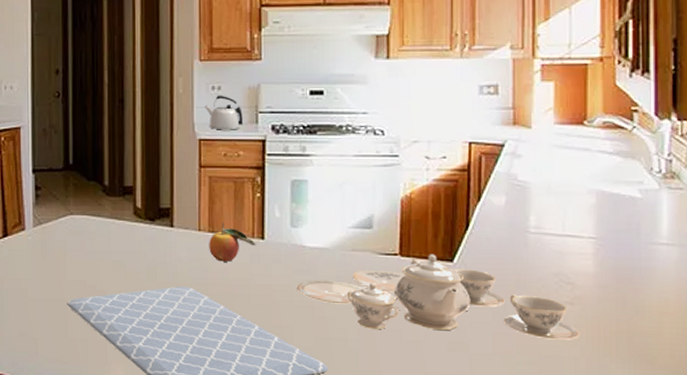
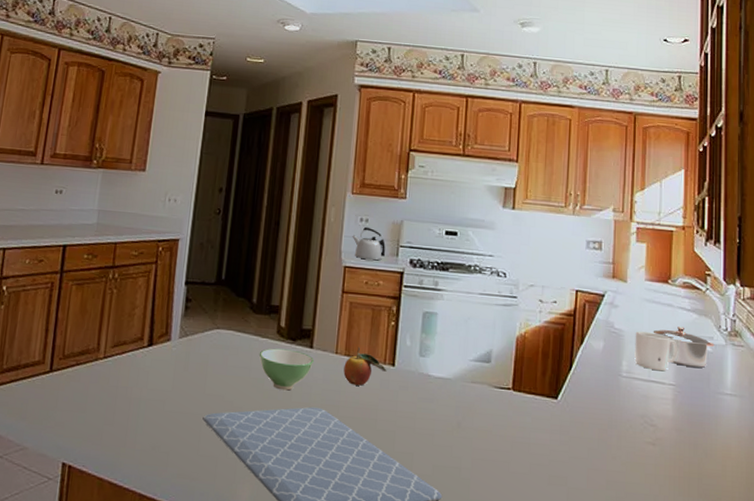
bowl: none [117,230,177,272] -> present [259,348,315,391]
tea set: present [297,254,580,340] -> none [420,390,659,479]
mug: none [544,182,599,224] -> present [634,331,678,371]
cooking pot: none [566,173,645,216] -> present [653,326,715,368]

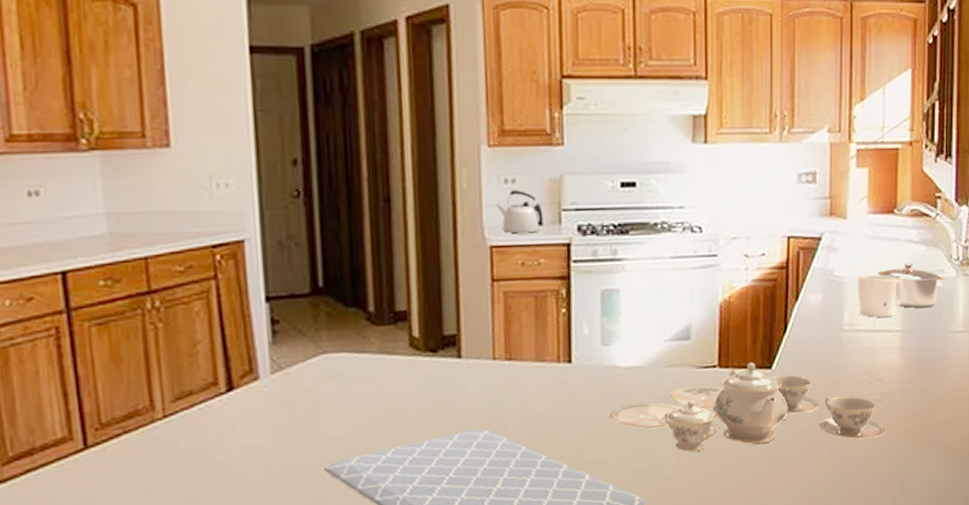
bowl: present [259,348,315,391] -> none [388,364,466,417]
fruit: present [343,347,387,386] -> none [506,346,562,395]
tea set: none [420,390,659,479] -> present [609,362,887,452]

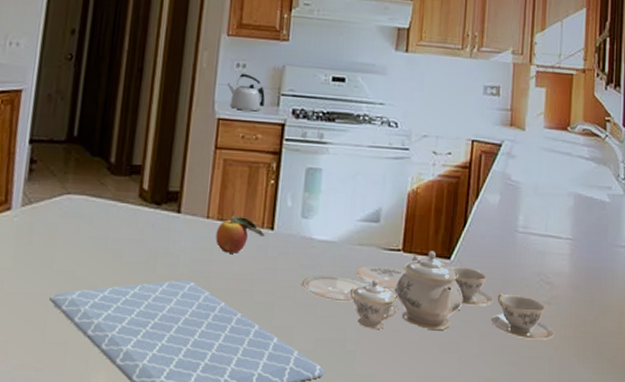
fruit: none [506,346,562,395] -> present [215,210,265,254]
mug: present [857,274,906,318] -> none [531,183,576,225]
cooking pot: present [877,263,945,308] -> none [551,176,613,220]

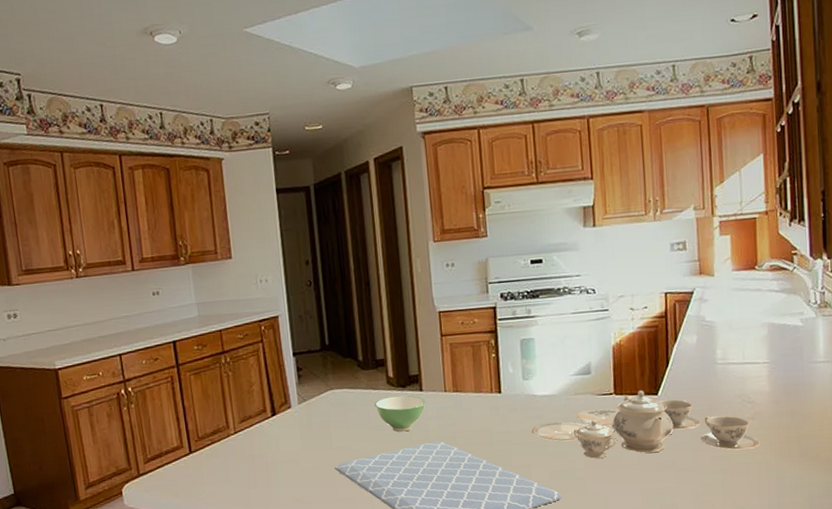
bowl: none [117,214,182,263] -> present [374,395,426,432]
fruit: present [215,210,265,254] -> none [454,382,495,416]
kettle: present [227,73,265,113] -> none [441,270,475,303]

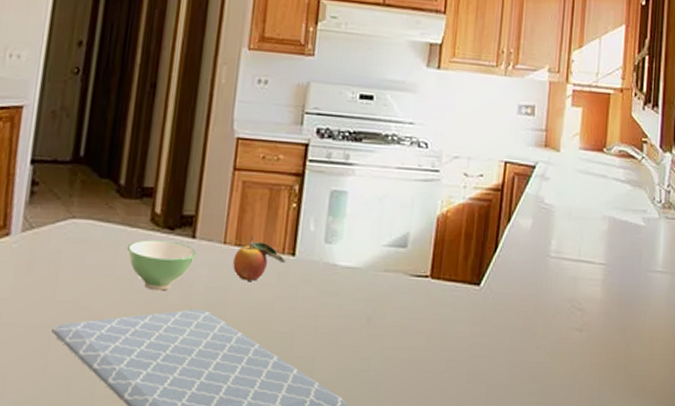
fruit: none [454,382,495,416] -> present [233,234,286,281]
tea set: present [531,390,760,459] -> none [323,277,585,368]

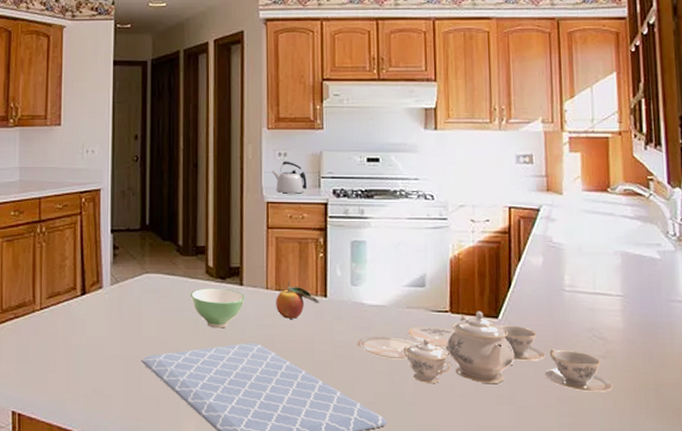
kettle: none [247,89,288,132] -> present [272,161,307,195]
tea set: none [323,277,585,368] -> present [357,311,613,392]

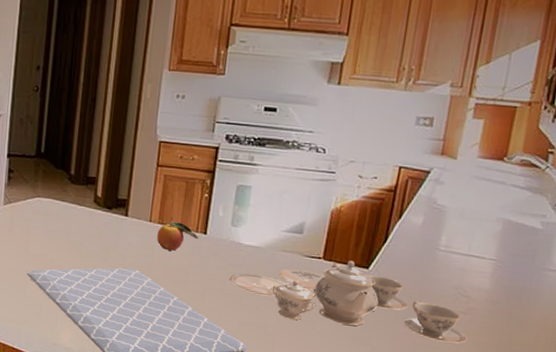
bowl: present [190,288,246,329] -> none [77,215,129,253]
kettle: present [272,161,307,195] -> none [168,103,202,137]

